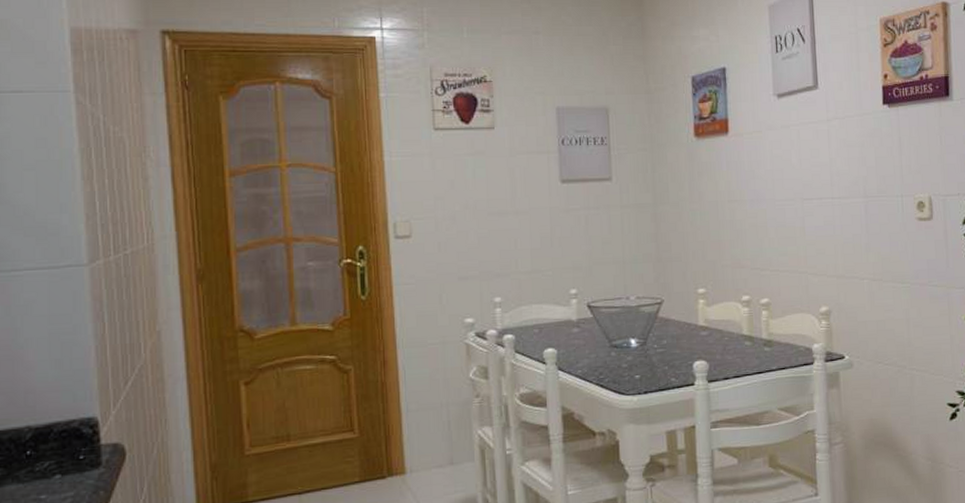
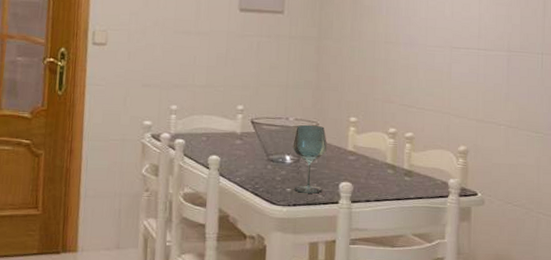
wine glass: none [637,302,677,378] -> present [292,124,328,194]

